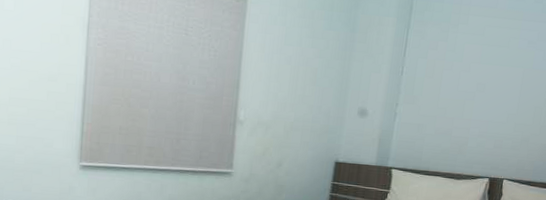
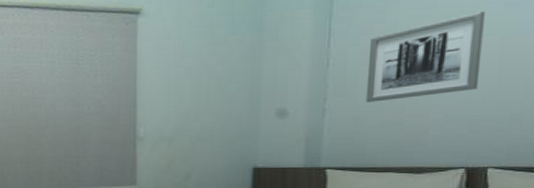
wall art: none [427,44,515,113] -> present [365,11,485,103]

